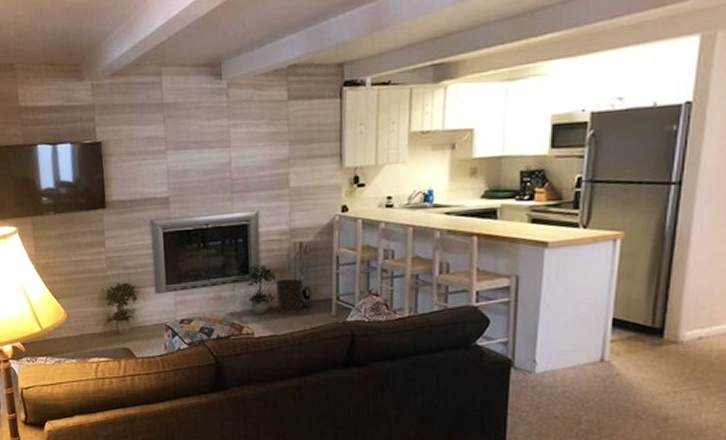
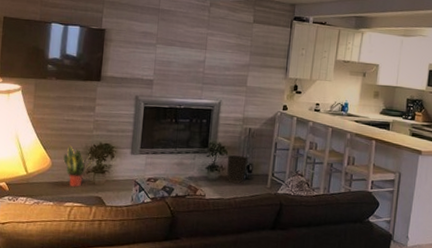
potted plant: none [78,290,112,339] -> present [63,144,92,187]

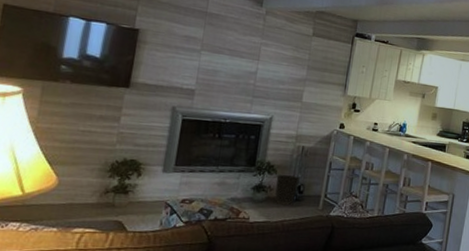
potted plant: present [63,144,92,187] -> none [74,159,113,210]

